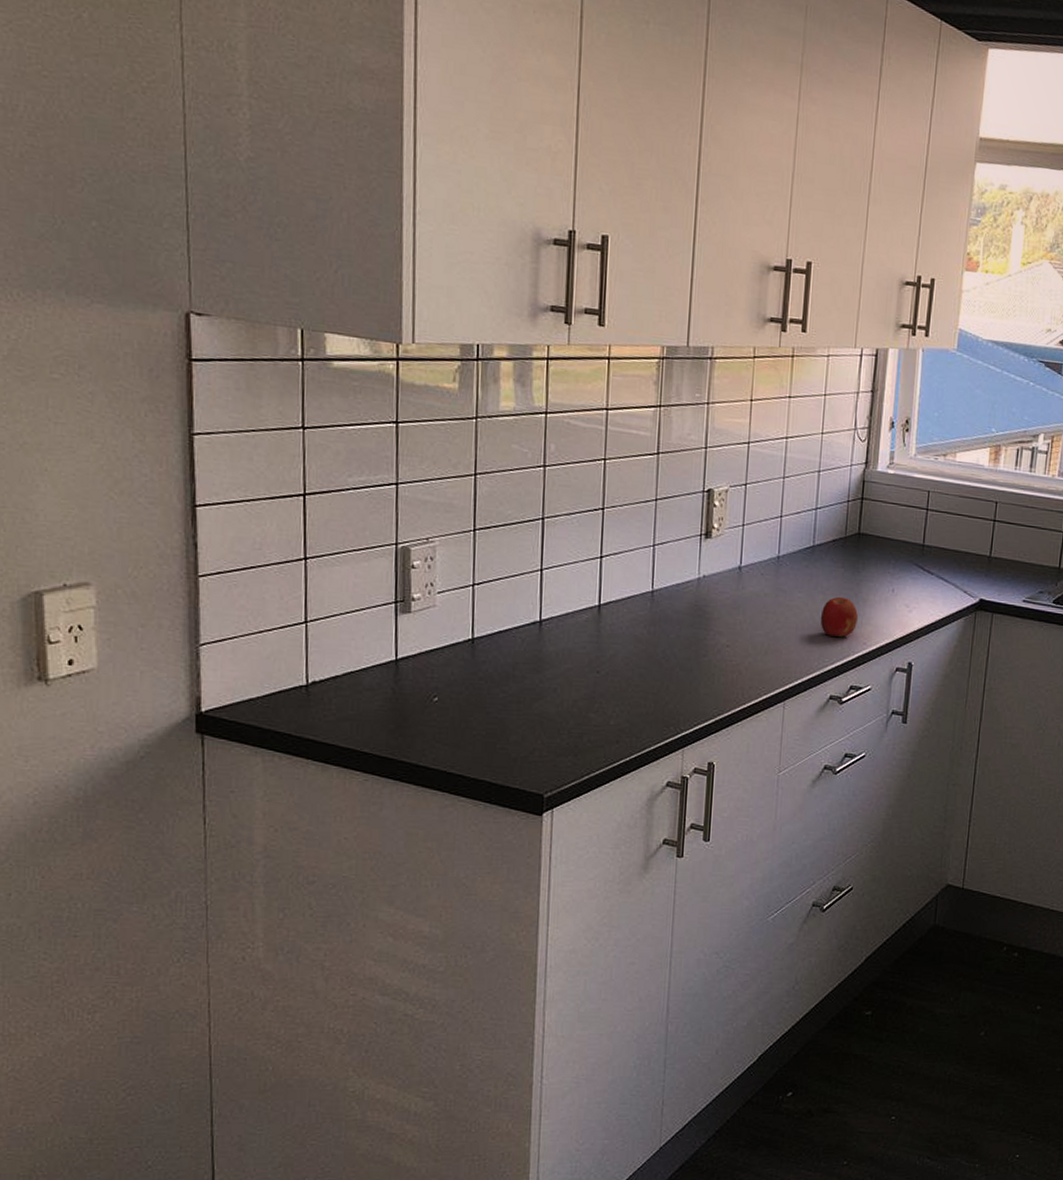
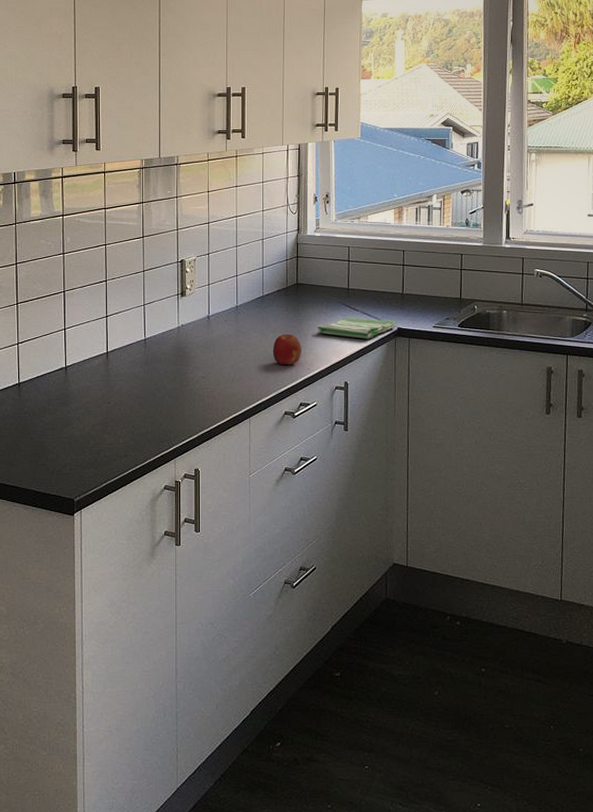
dish towel: none [880,581,979,611] -> present [317,317,397,339]

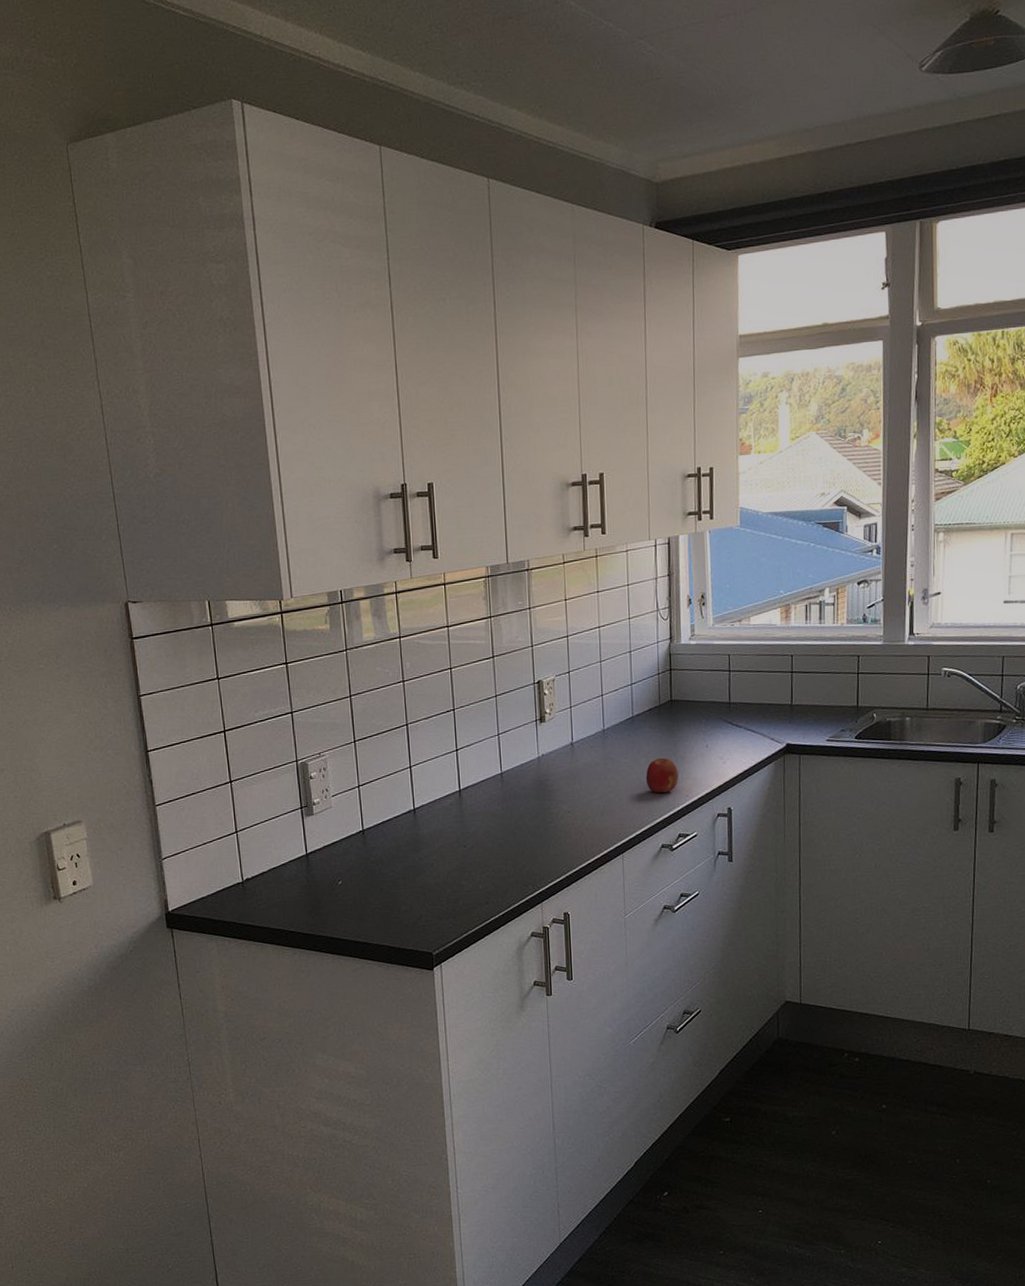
dish towel: present [317,317,397,339] -> none [695,734,786,759]

